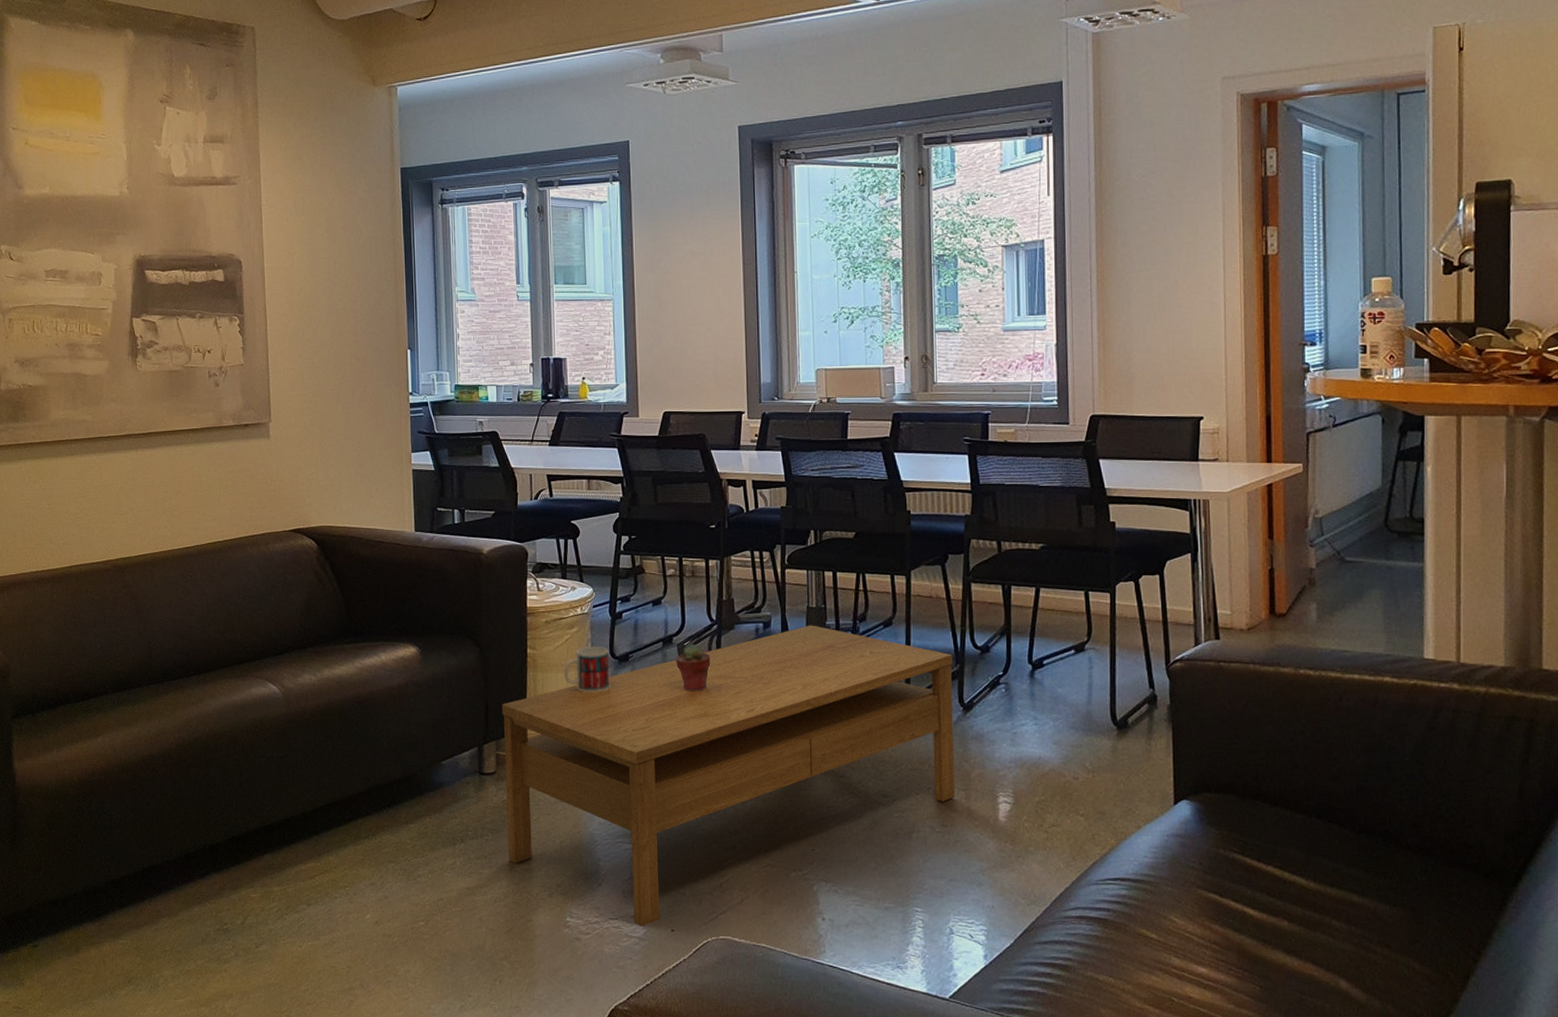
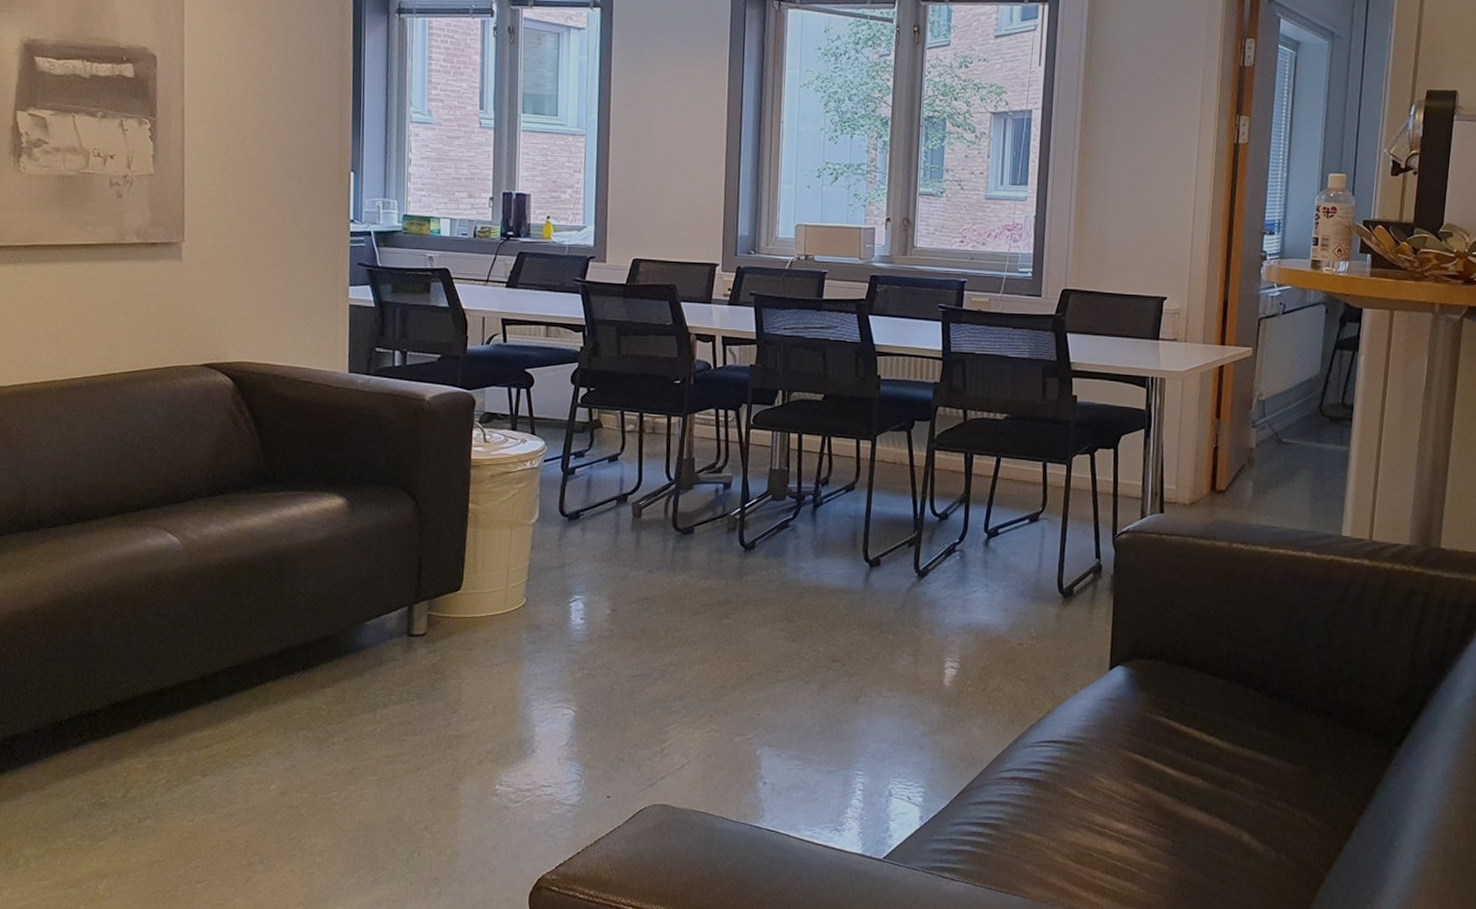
coffee table: present [502,625,955,926] -> none [435,487,911,793]
mug: present [563,646,610,693] -> none [507,502,559,552]
potted succulent: present [676,644,711,692] -> none [629,503,666,553]

